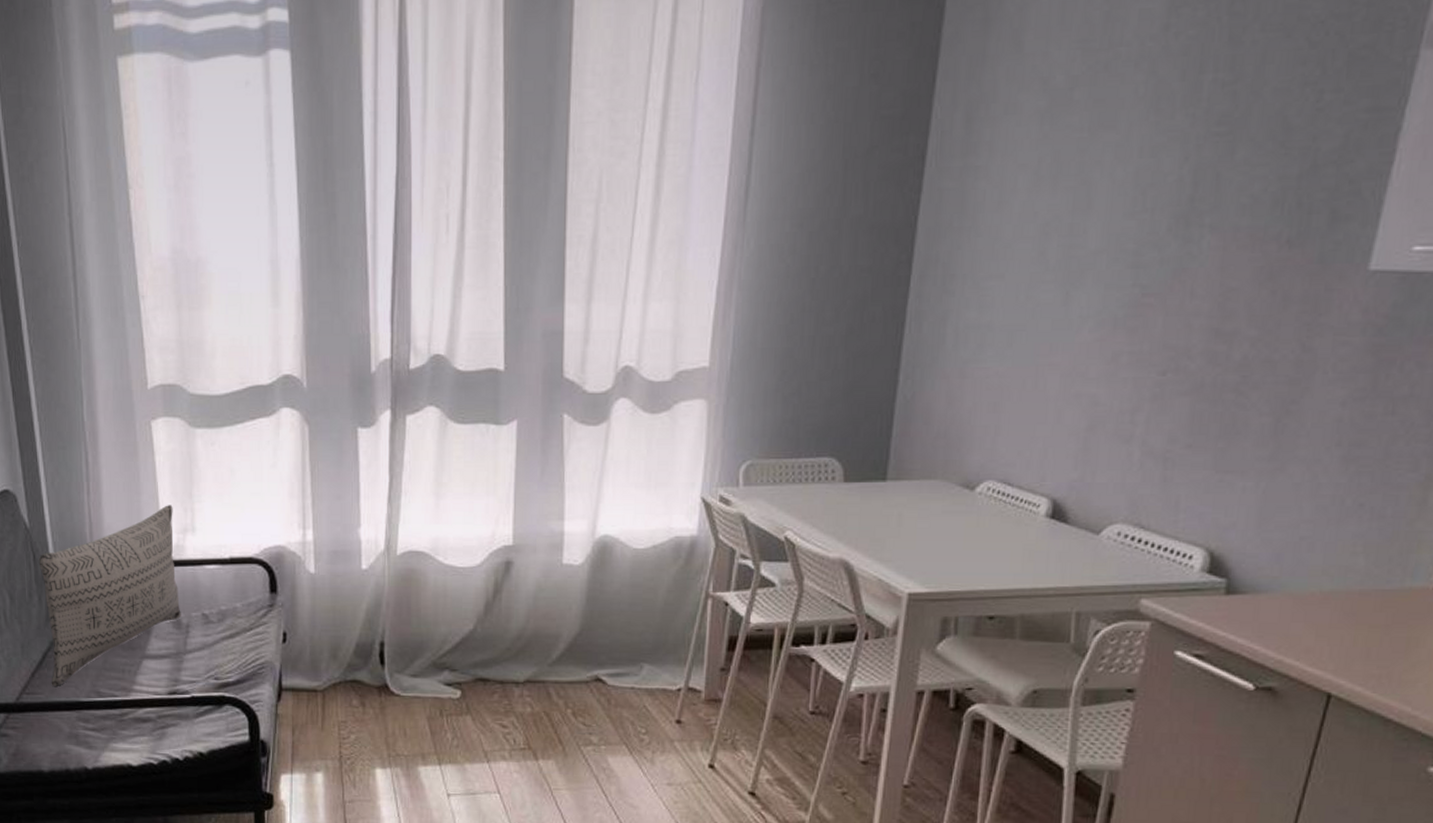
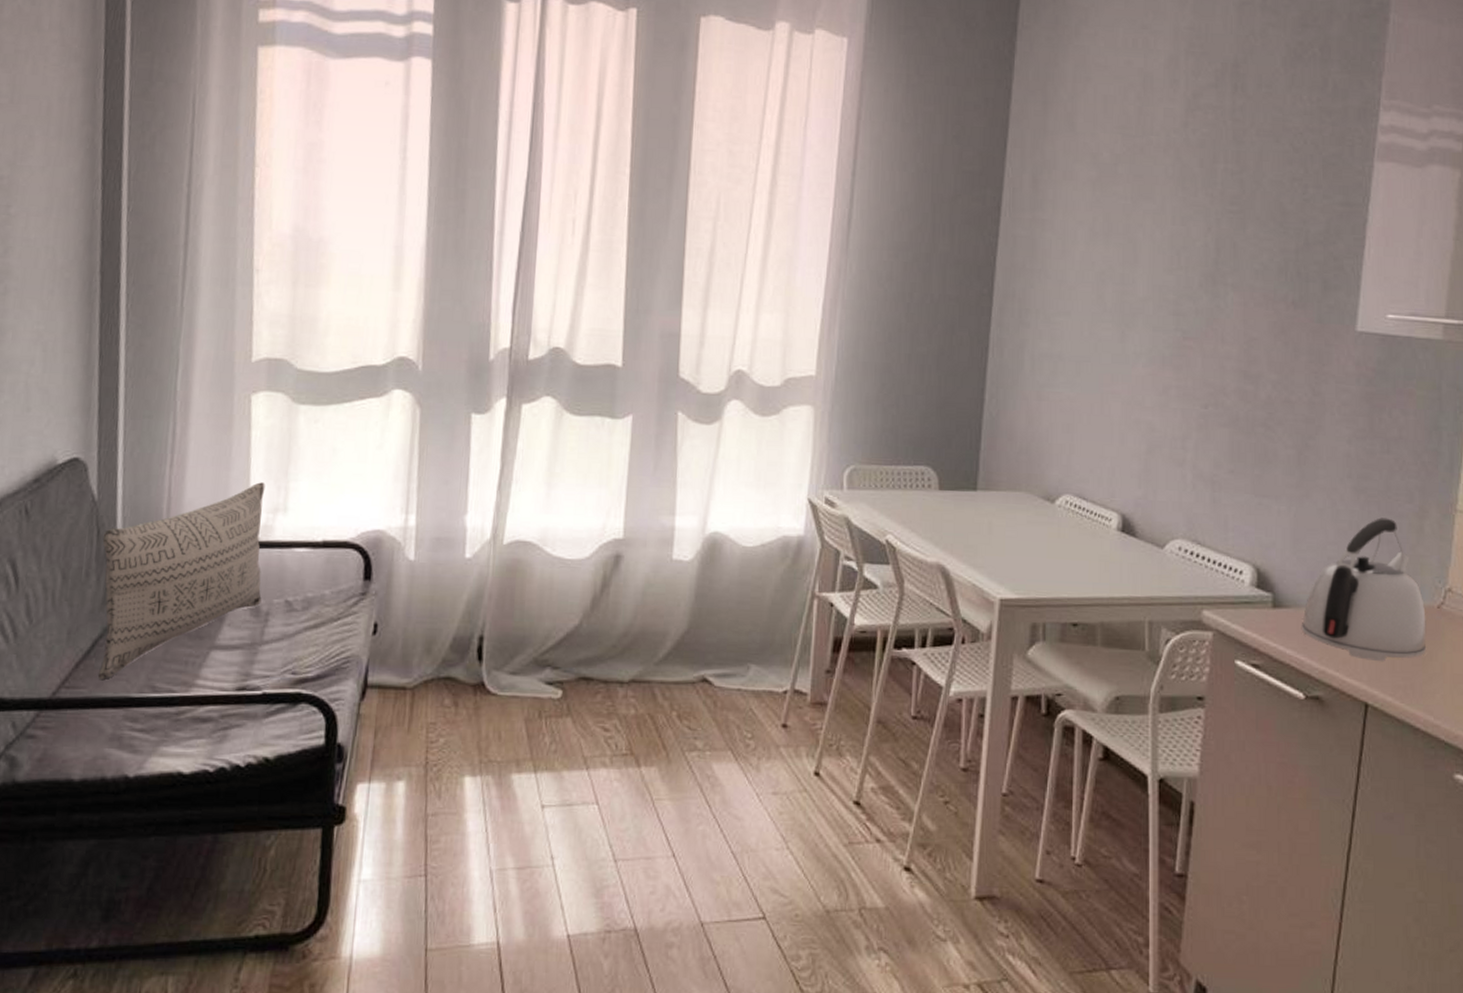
kettle: none [1257,490,1418,650] -> present [1301,517,1427,662]

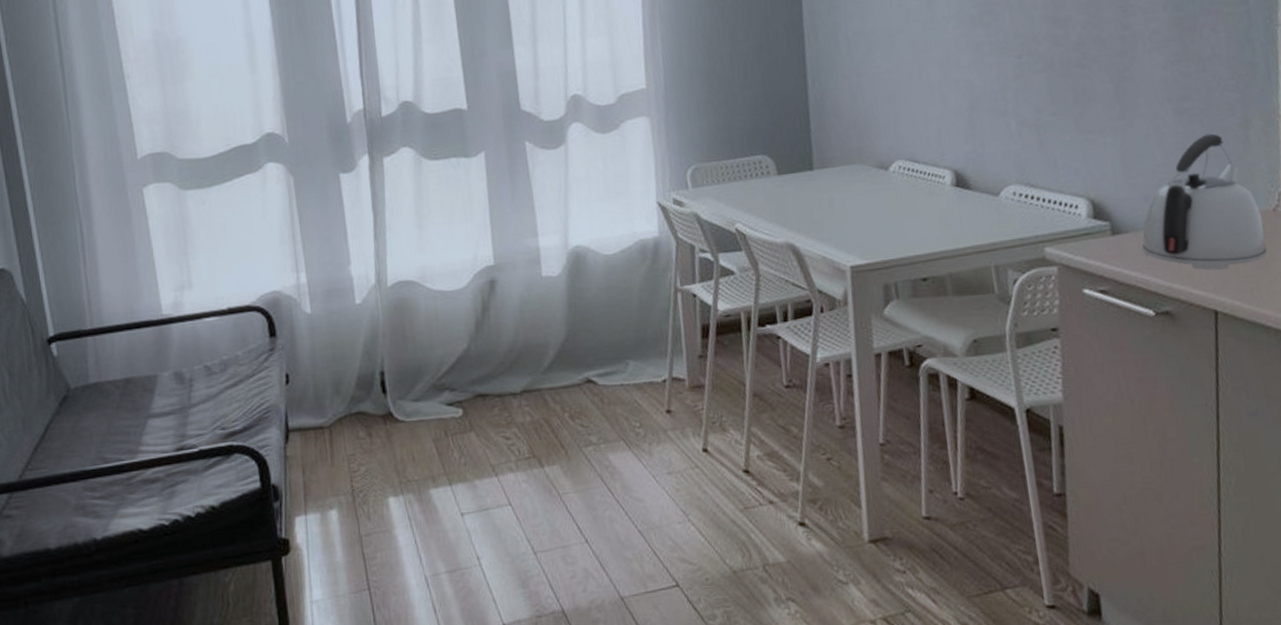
pillow: present [98,482,265,679] -> none [37,264,184,459]

